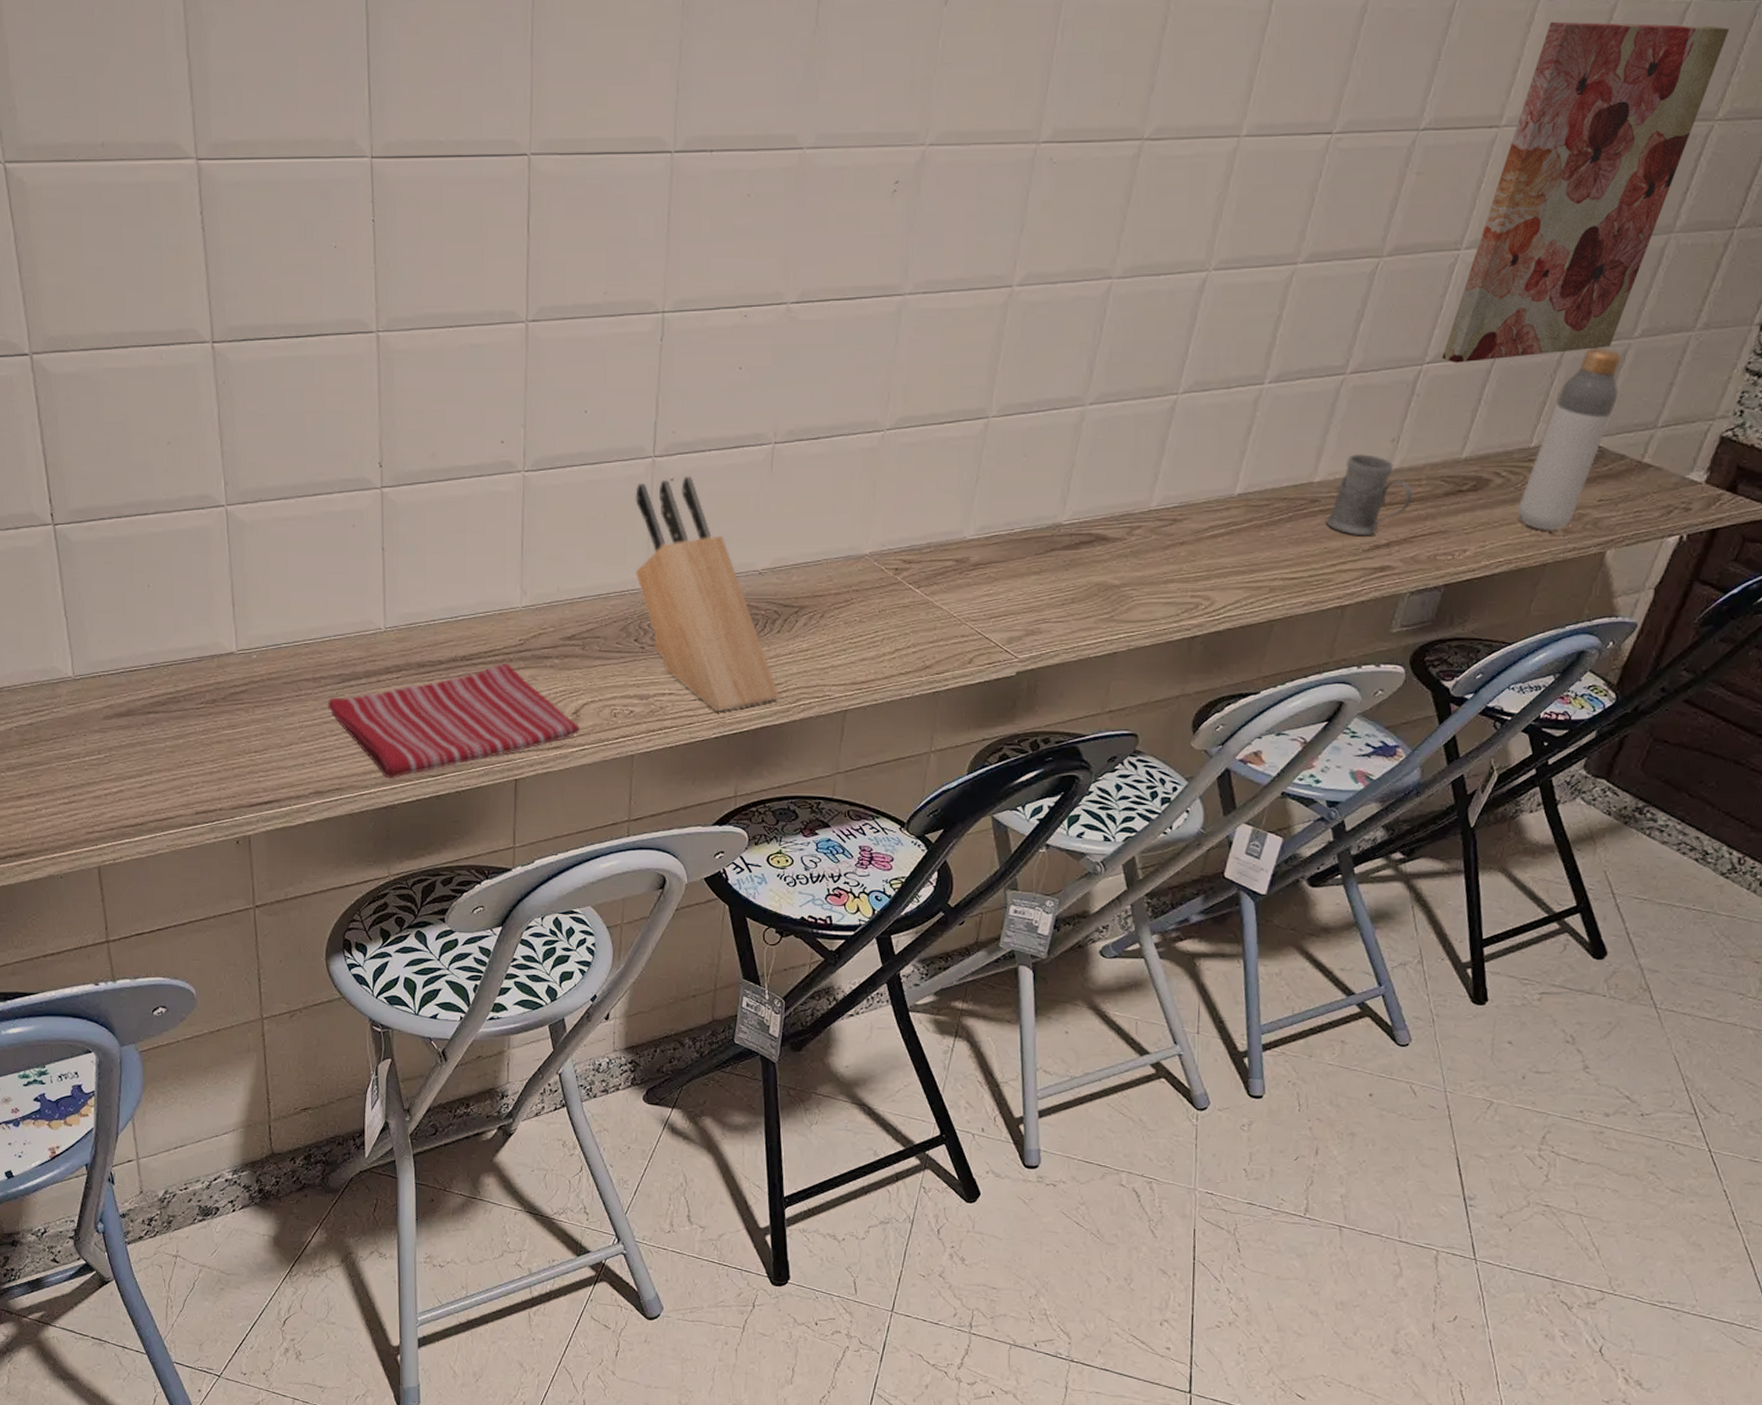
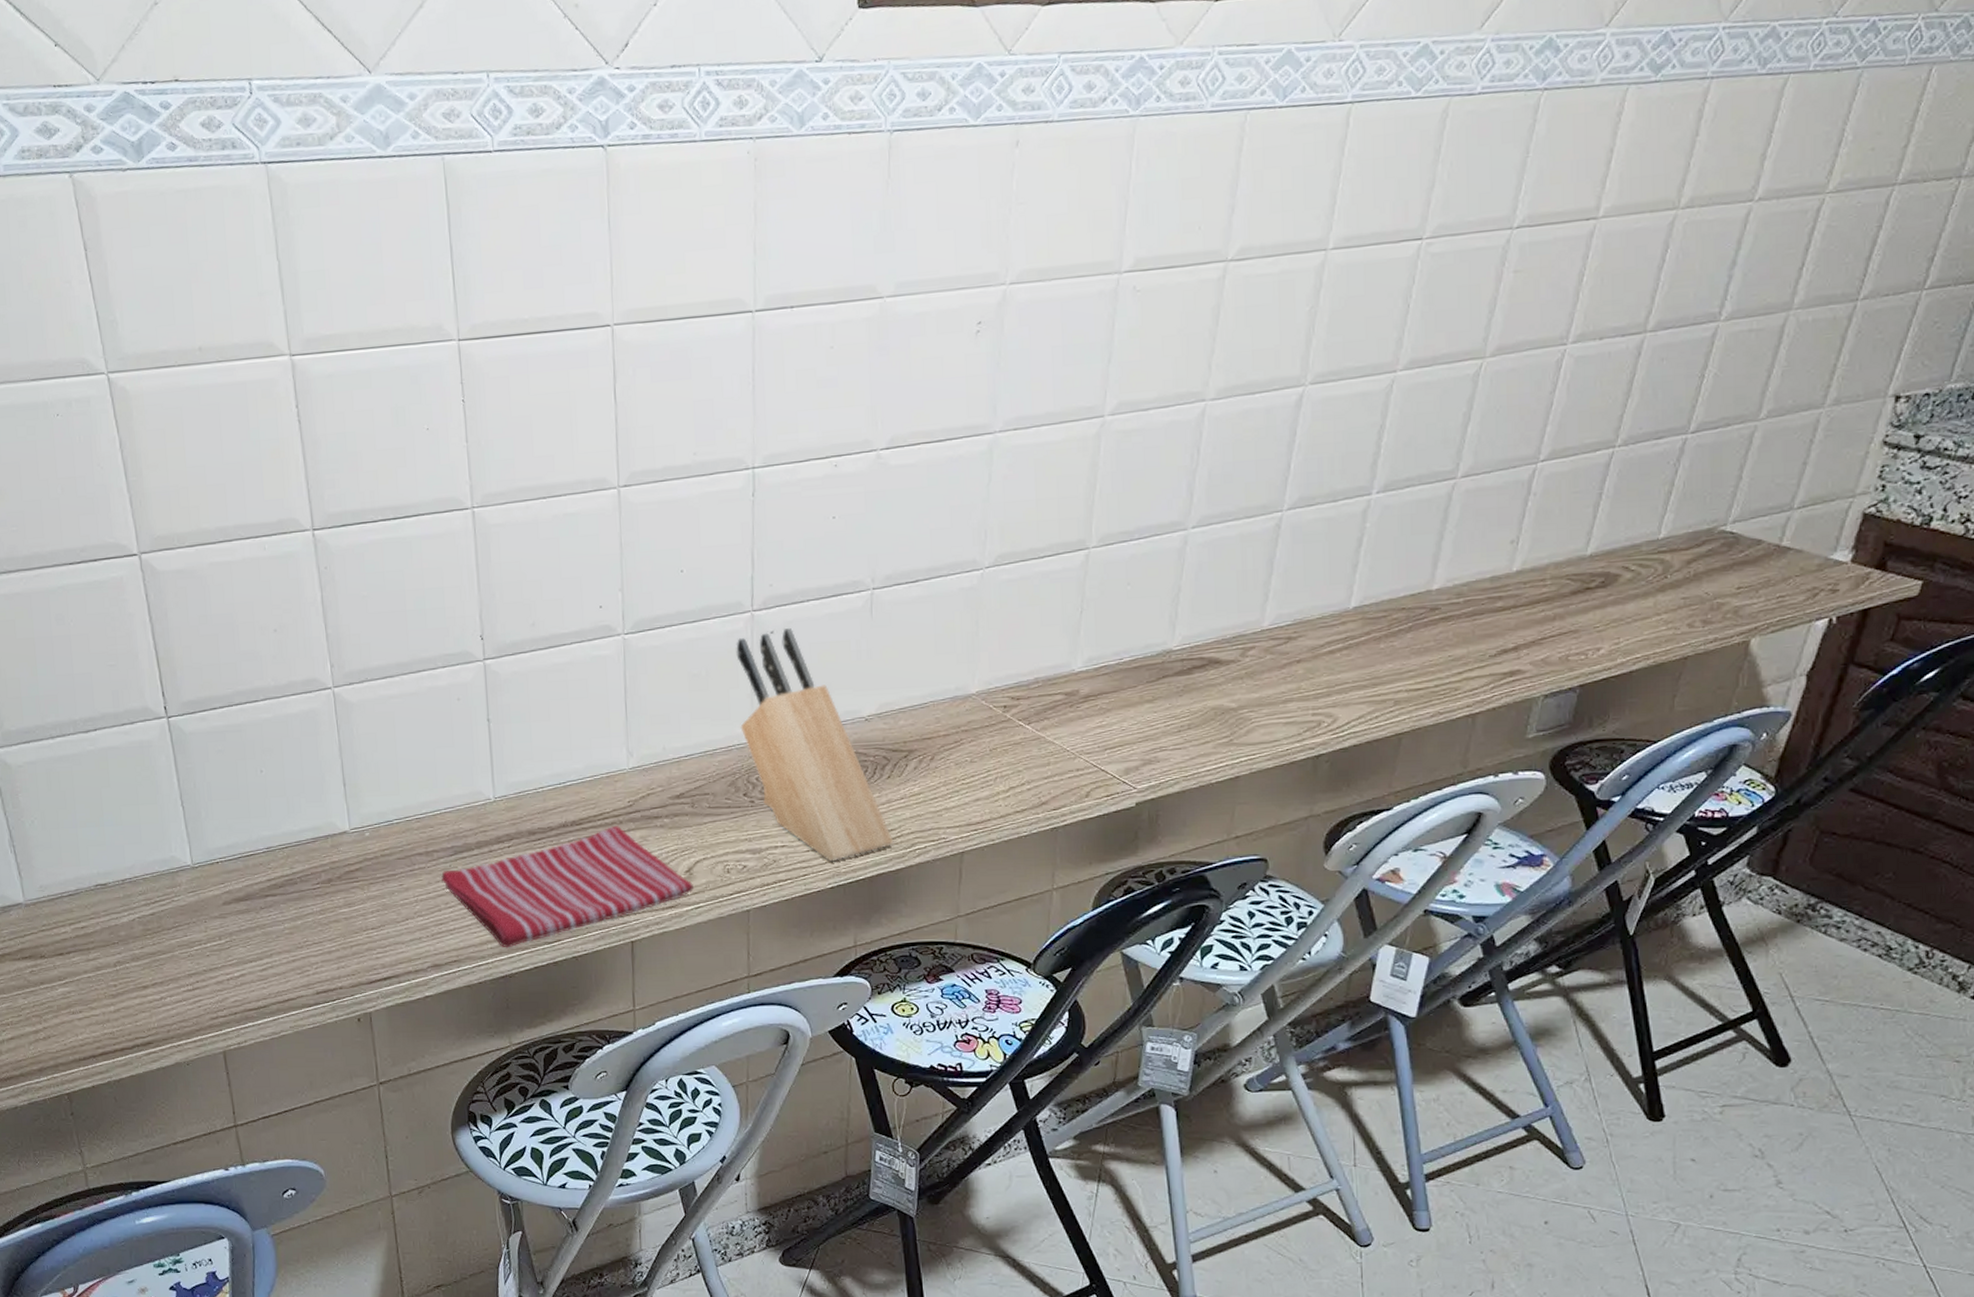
mug: present [1325,454,1413,536] -> none [1448,558,1538,642]
wall art: present [1441,21,1729,363] -> none [1556,99,1832,459]
bottle: present [1517,348,1623,530] -> none [1651,432,1750,623]

